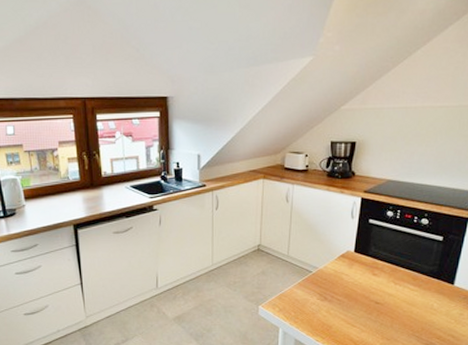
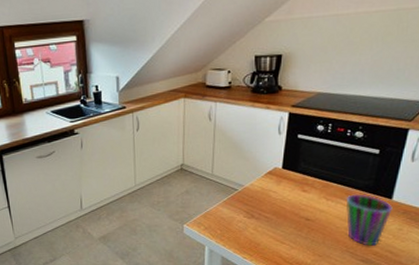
cup: none [413,279,455,330] -> present [346,194,393,246]

